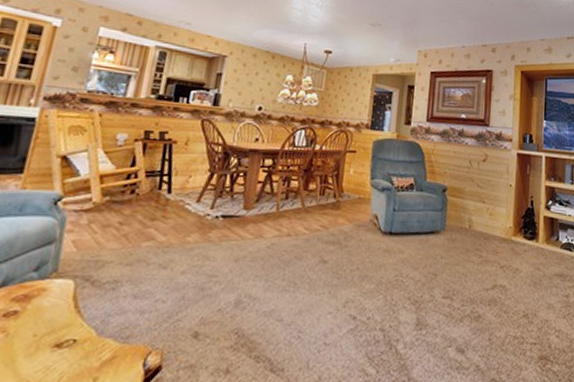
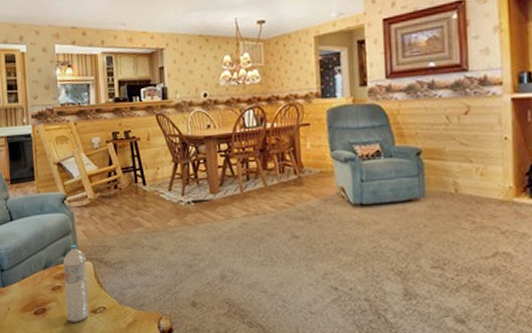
water bottle: none [13,256,68,361] -> present [63,244,90,322]

